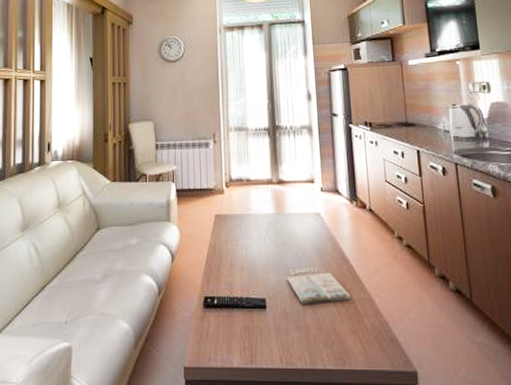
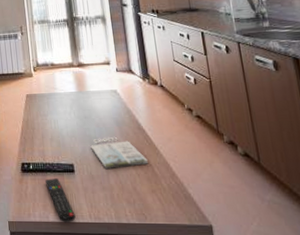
remote control: none [230,316,264,369] -> present [44,178,76,223]

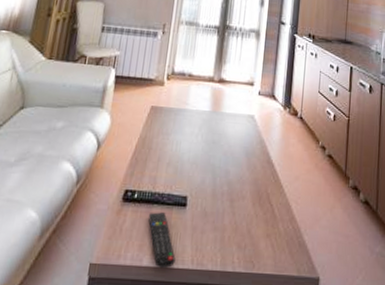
magazine: present [90,137,148,169] -> none [211,168,270,206]

